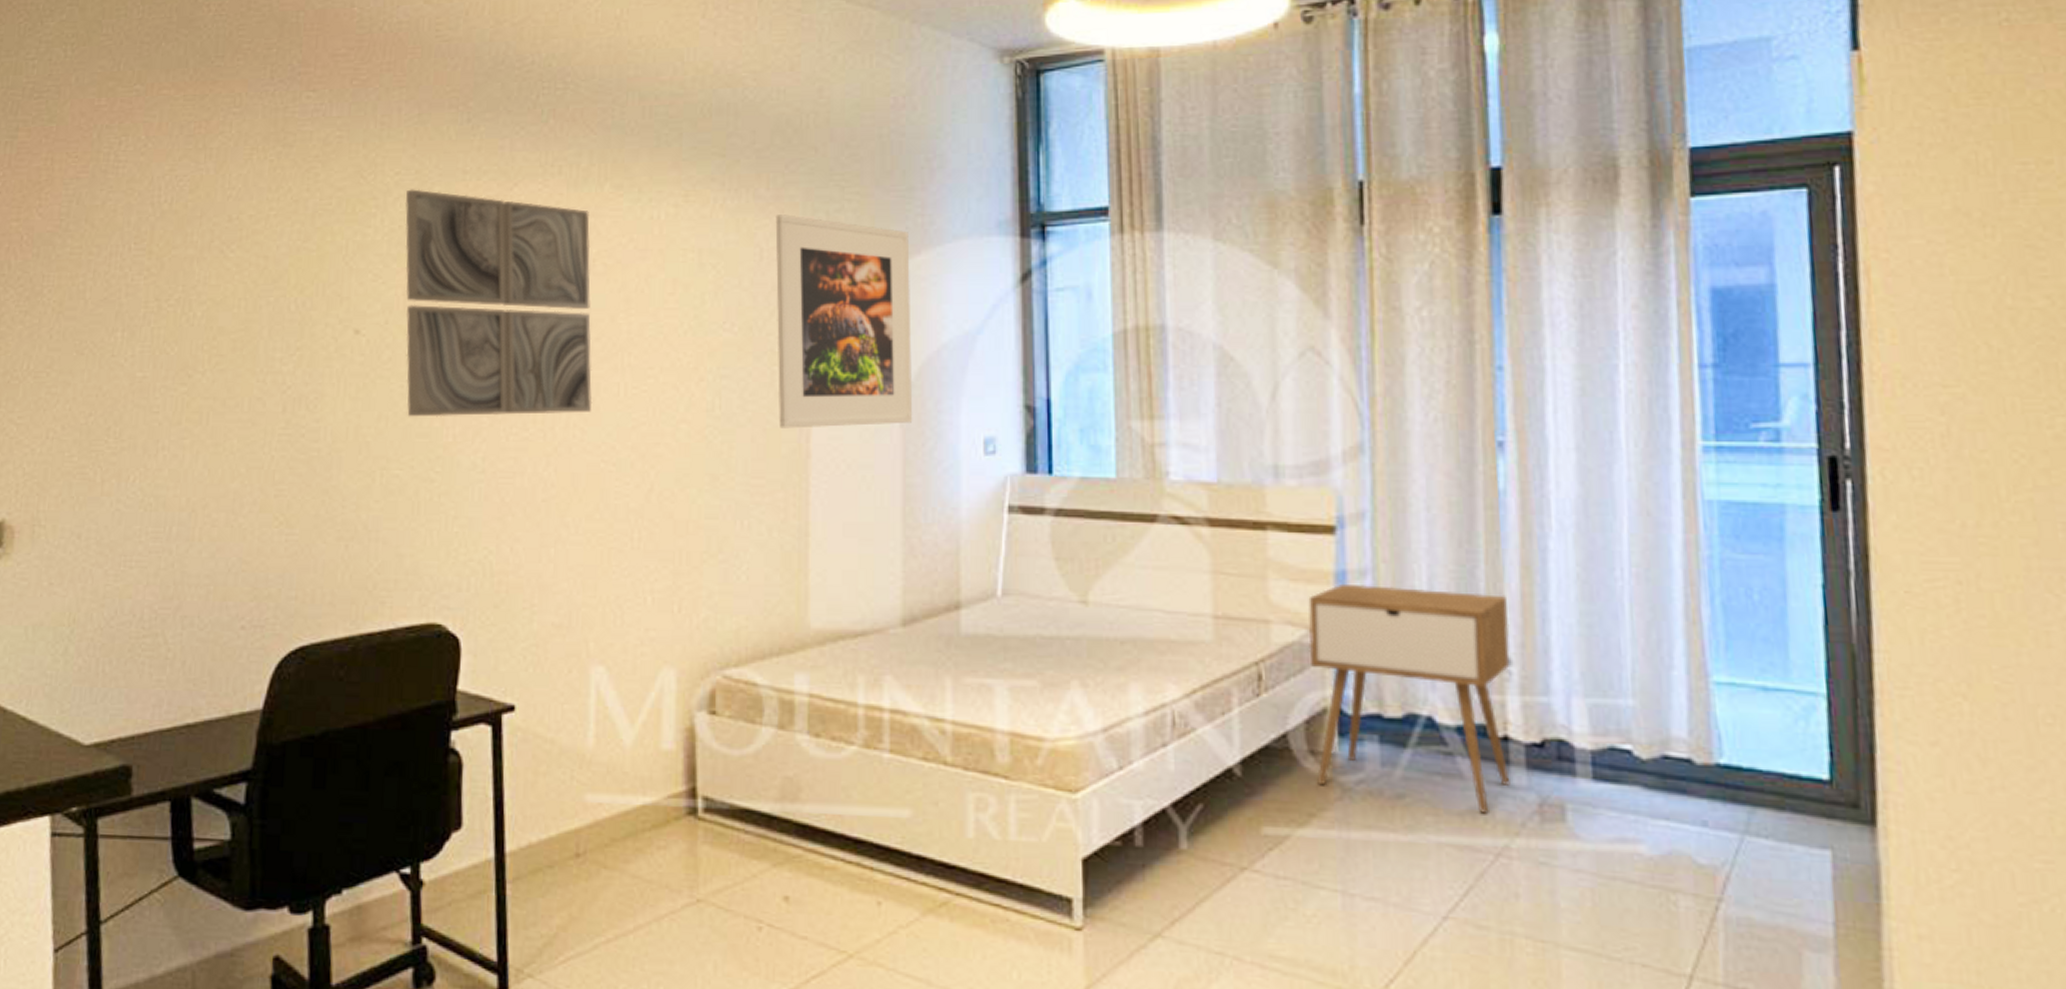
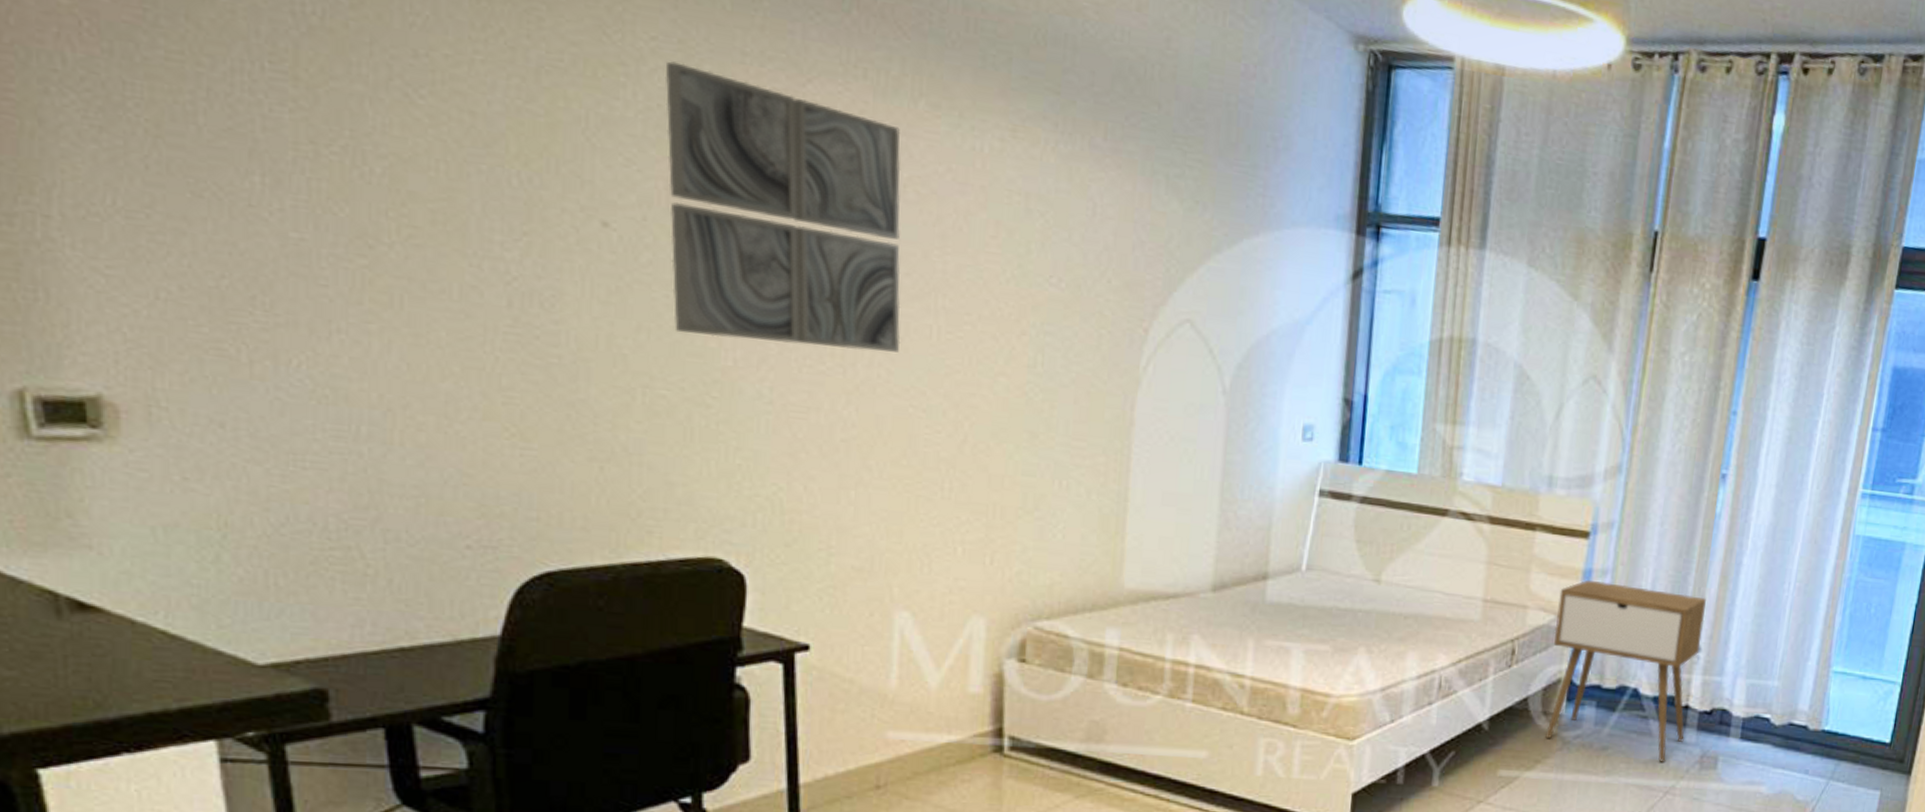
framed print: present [775,214,913,429] -> none [1103,169,1249,403]

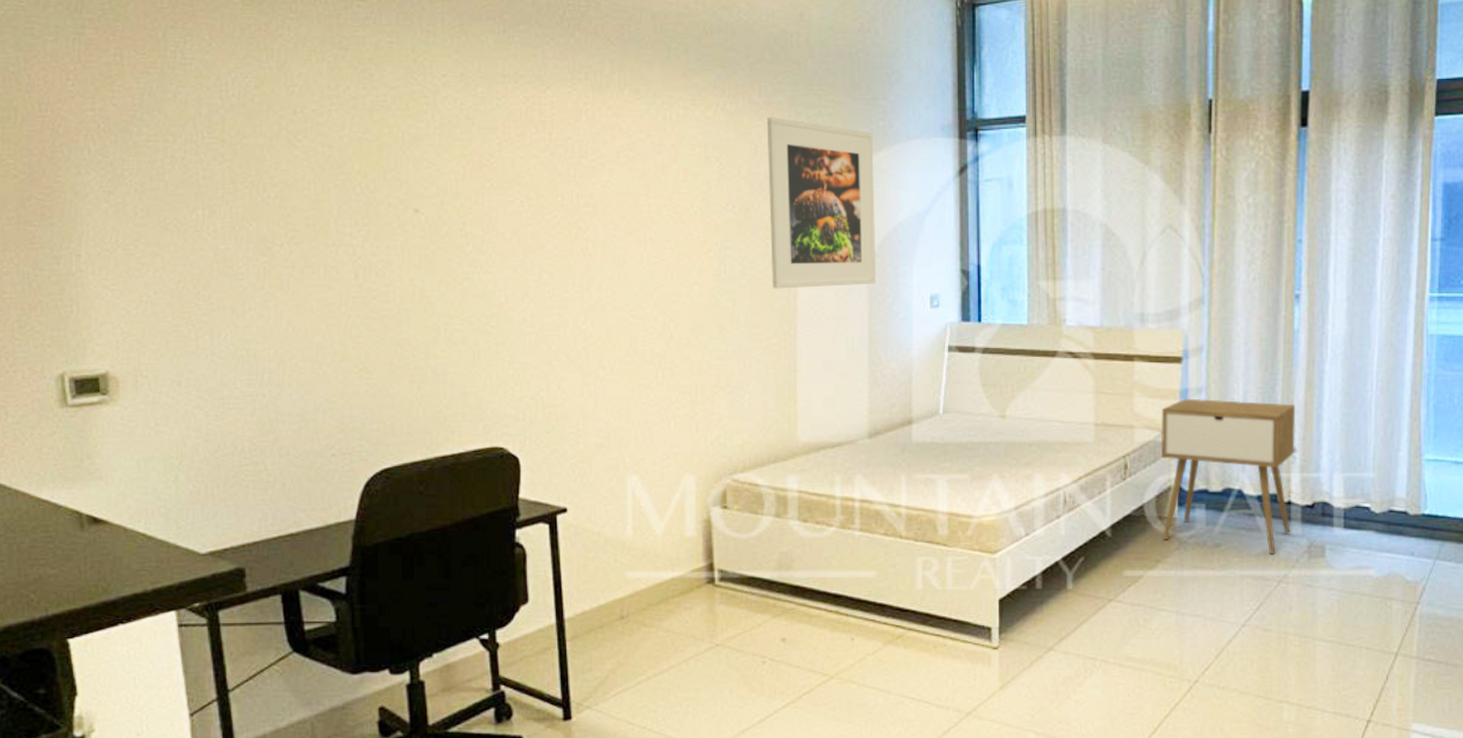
wall art: present [664,61,901,352] -> none [452,89,621,282]
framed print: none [1103,169,1249,403] -> present [767,117,877,289]

